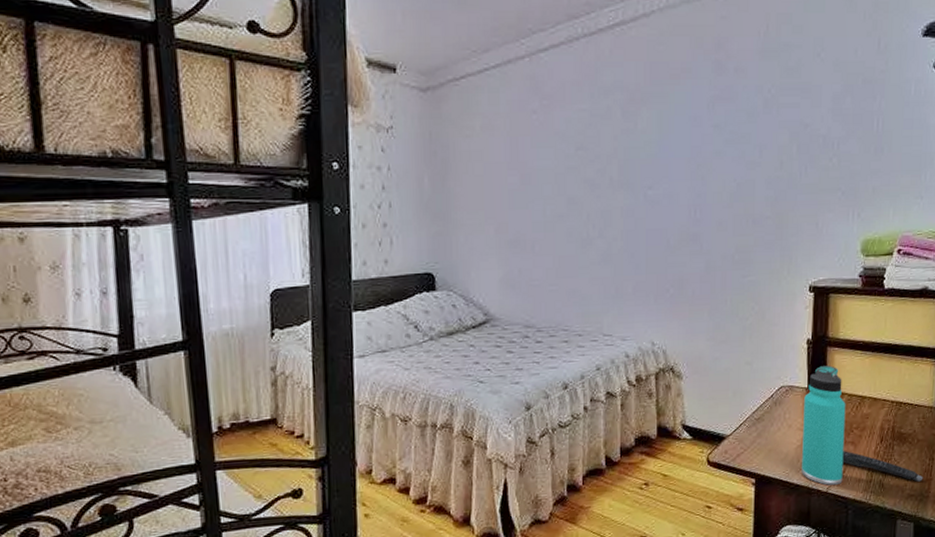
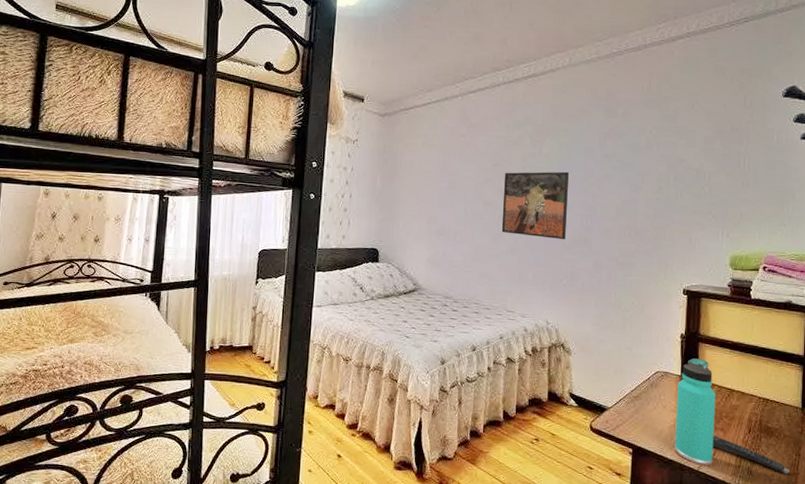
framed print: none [591,150,671,239] -> present [501,171,569,239]

